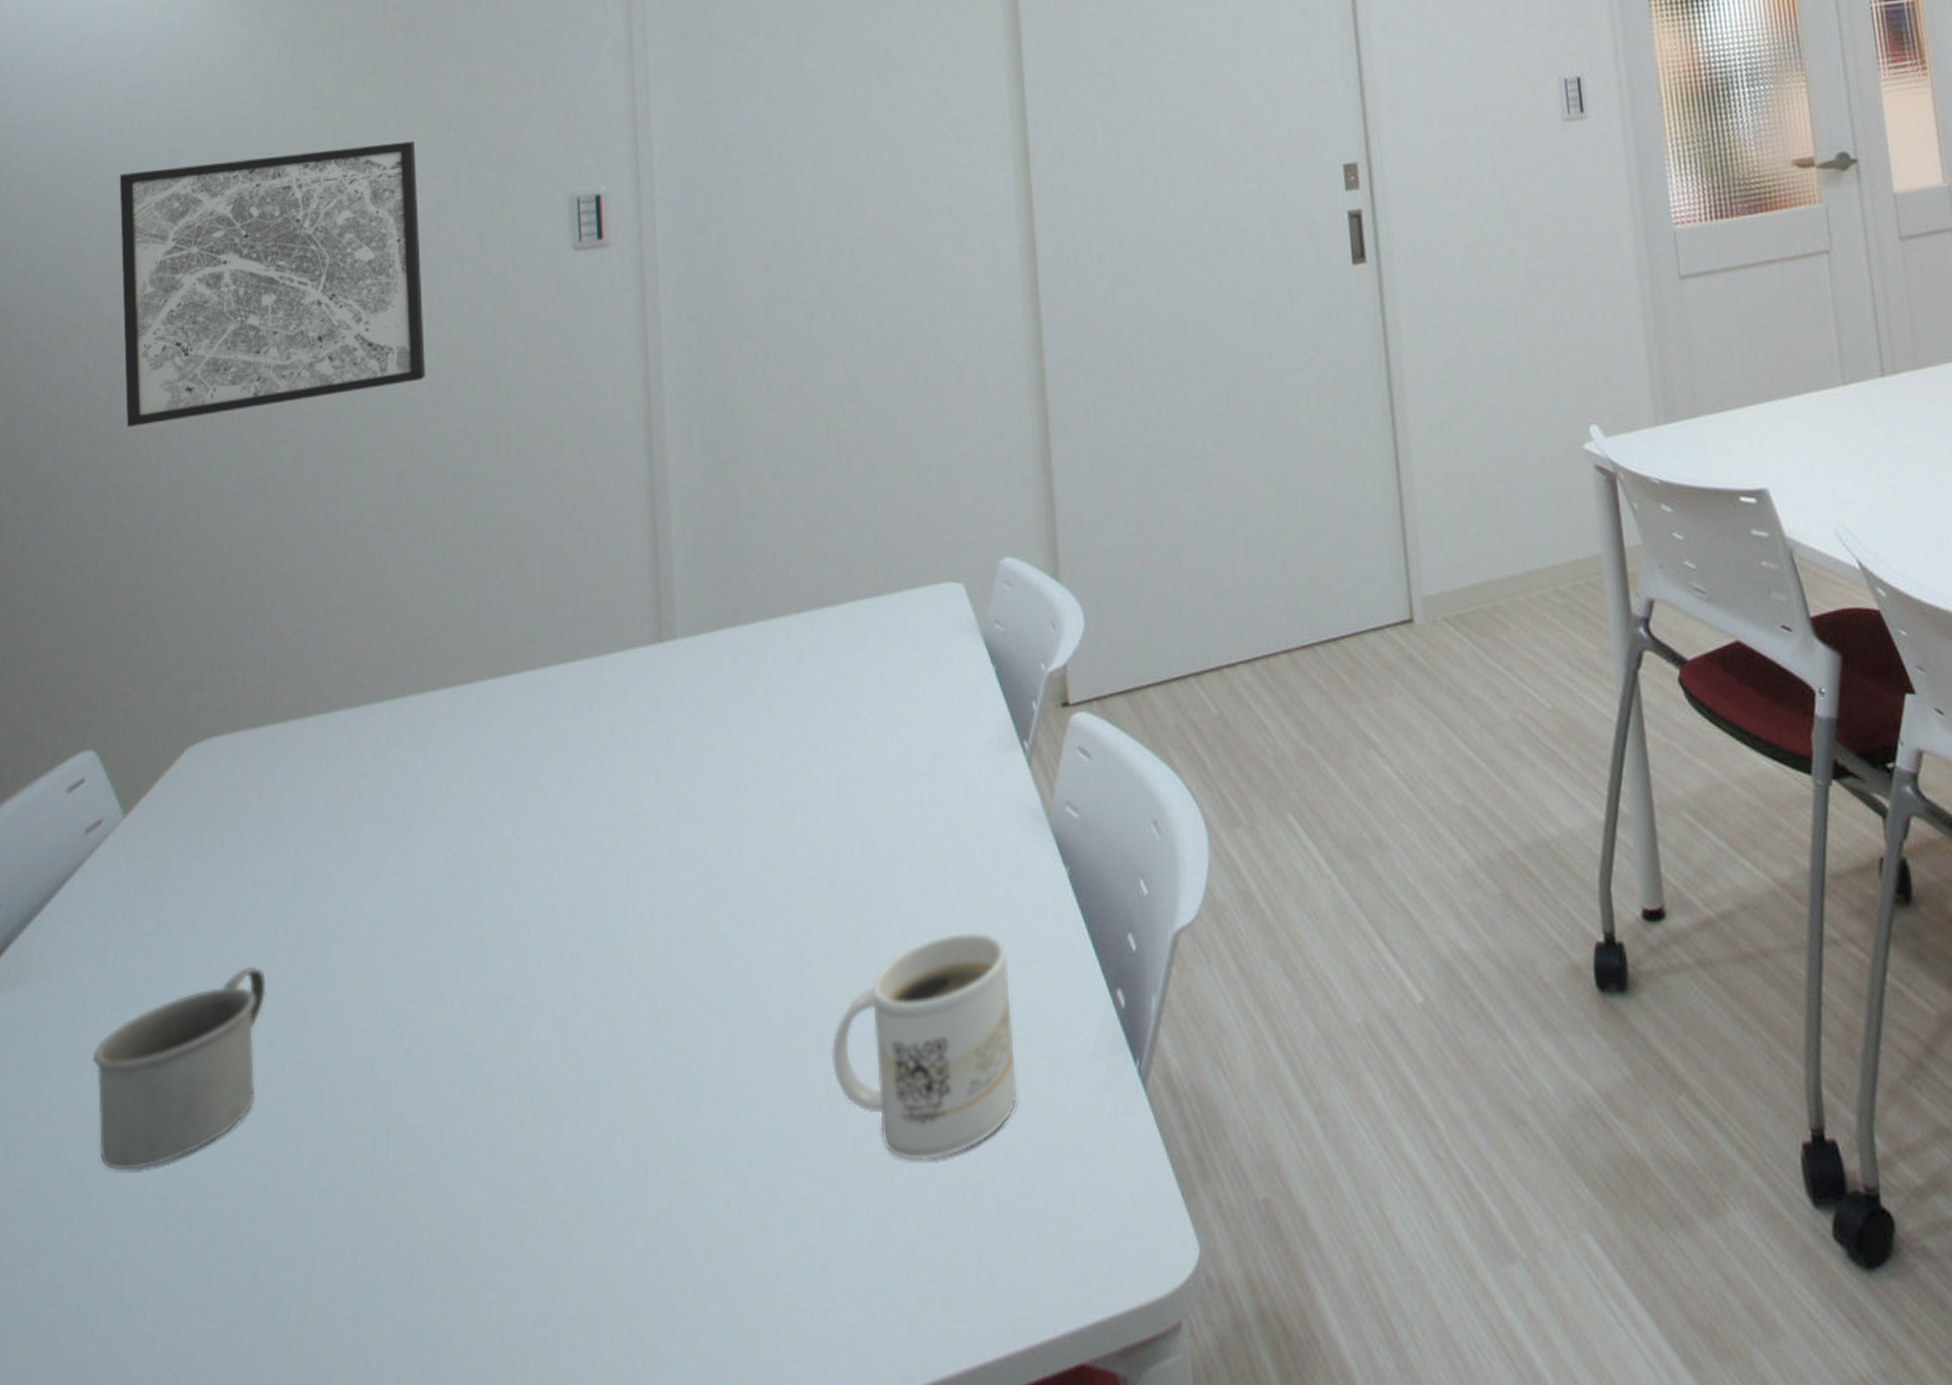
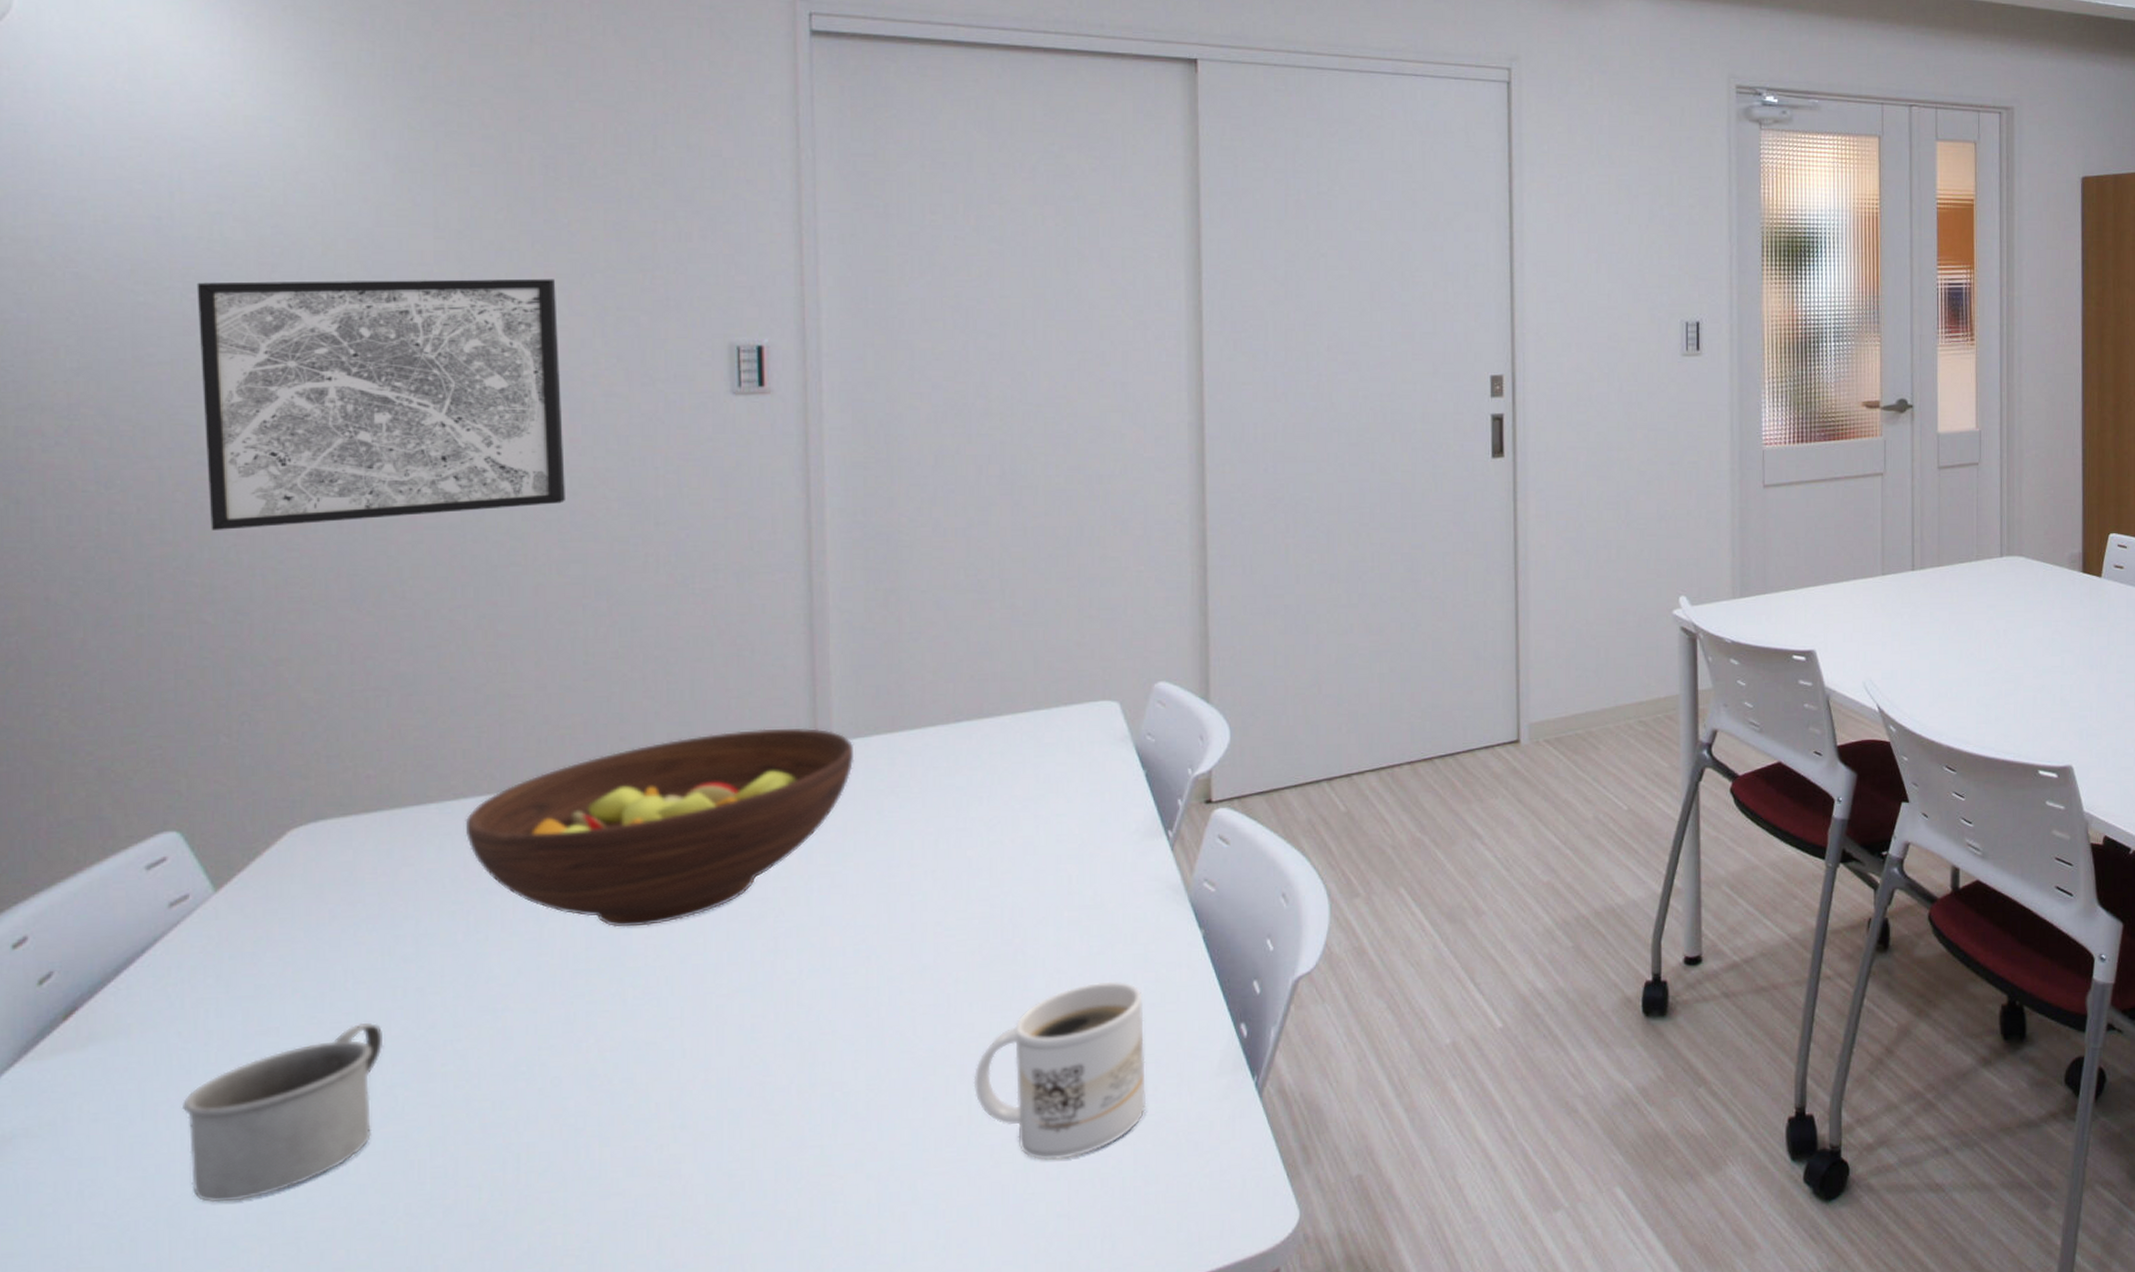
fruit bowl: none [338,623,699,859] -> present [465,728,855,928]

